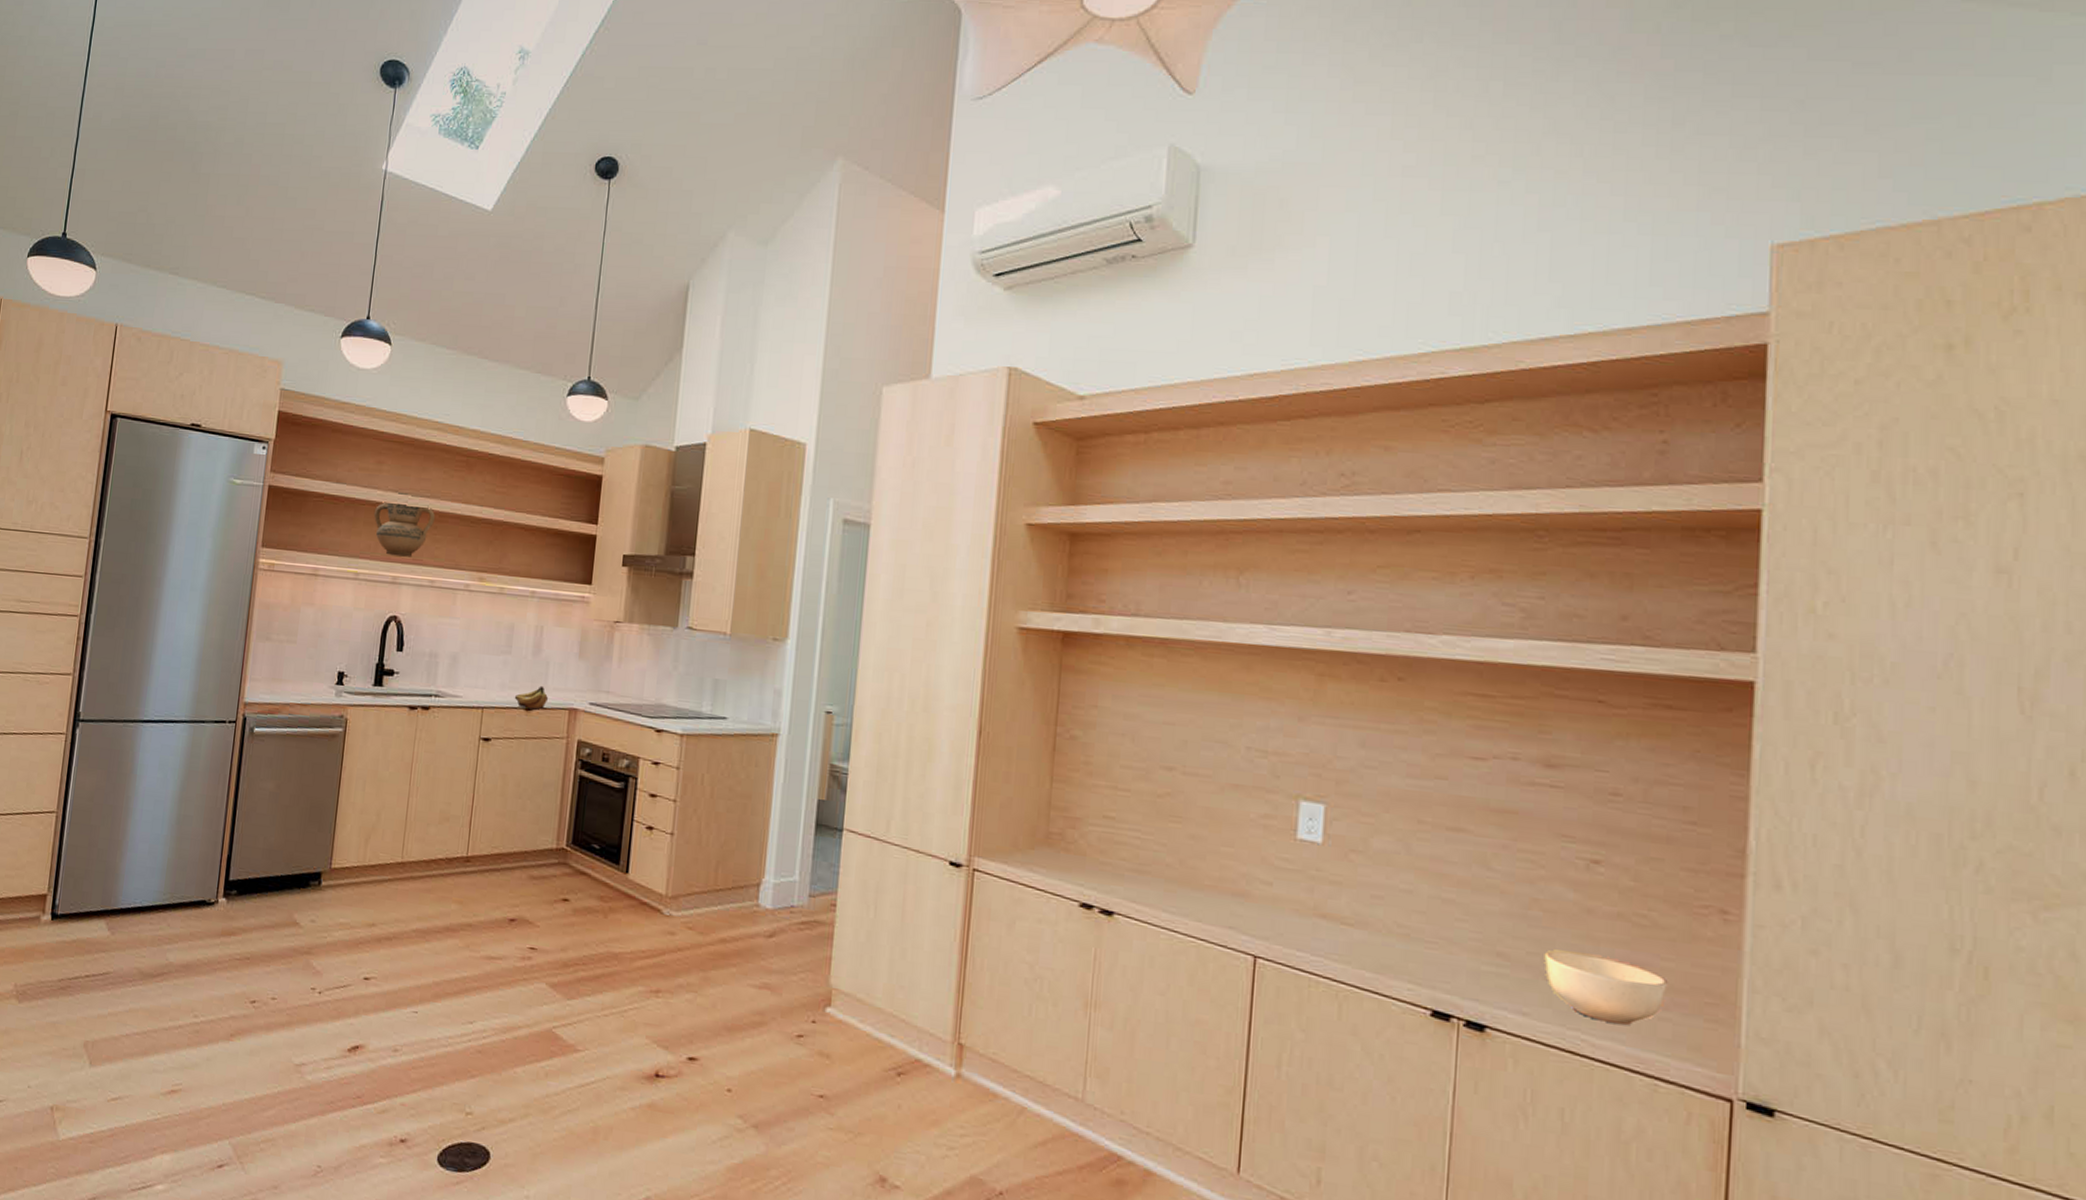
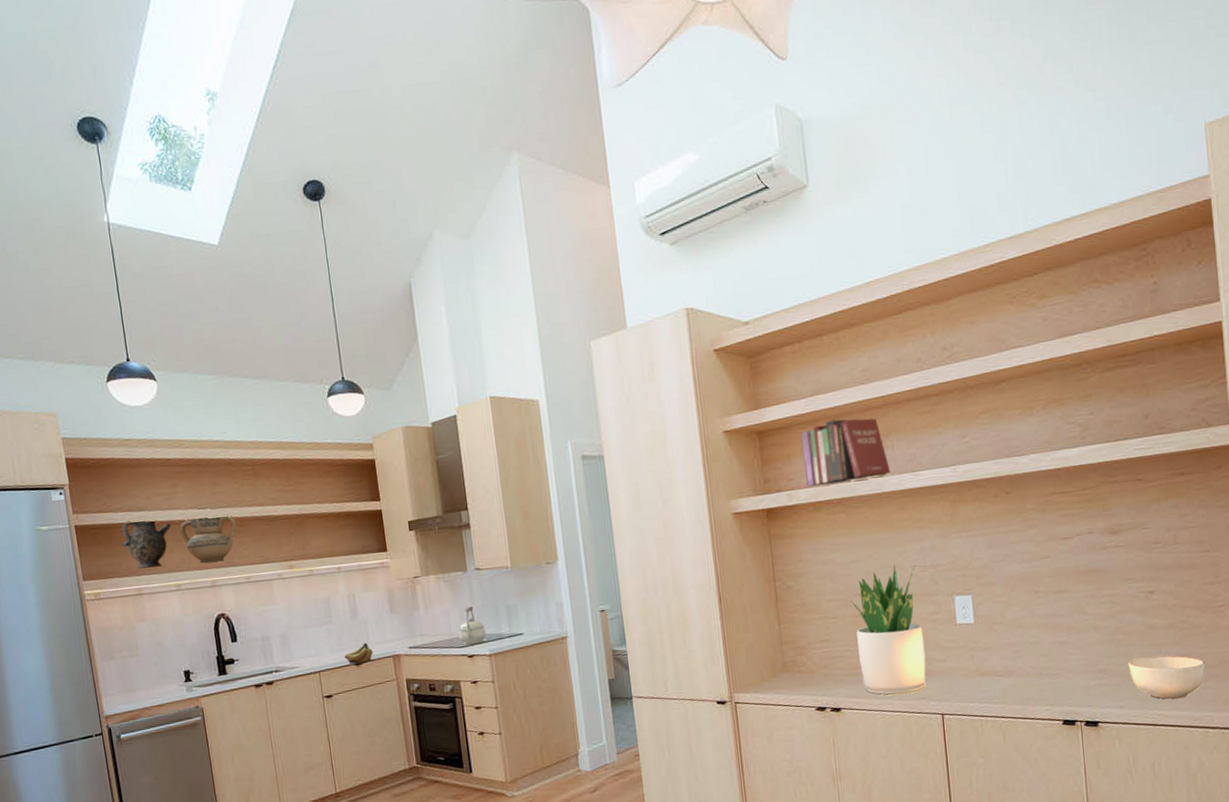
ewer: none [311,491,367,550] -> present [121,520,171,569]
kettle: none [650,670,684,719] -> present [458,605,487,646]
books: none [1123,536,1239,622] -> present [802,418,890,486]
planter: none [1150,739,1251,917] -> present [851,564,926,695]

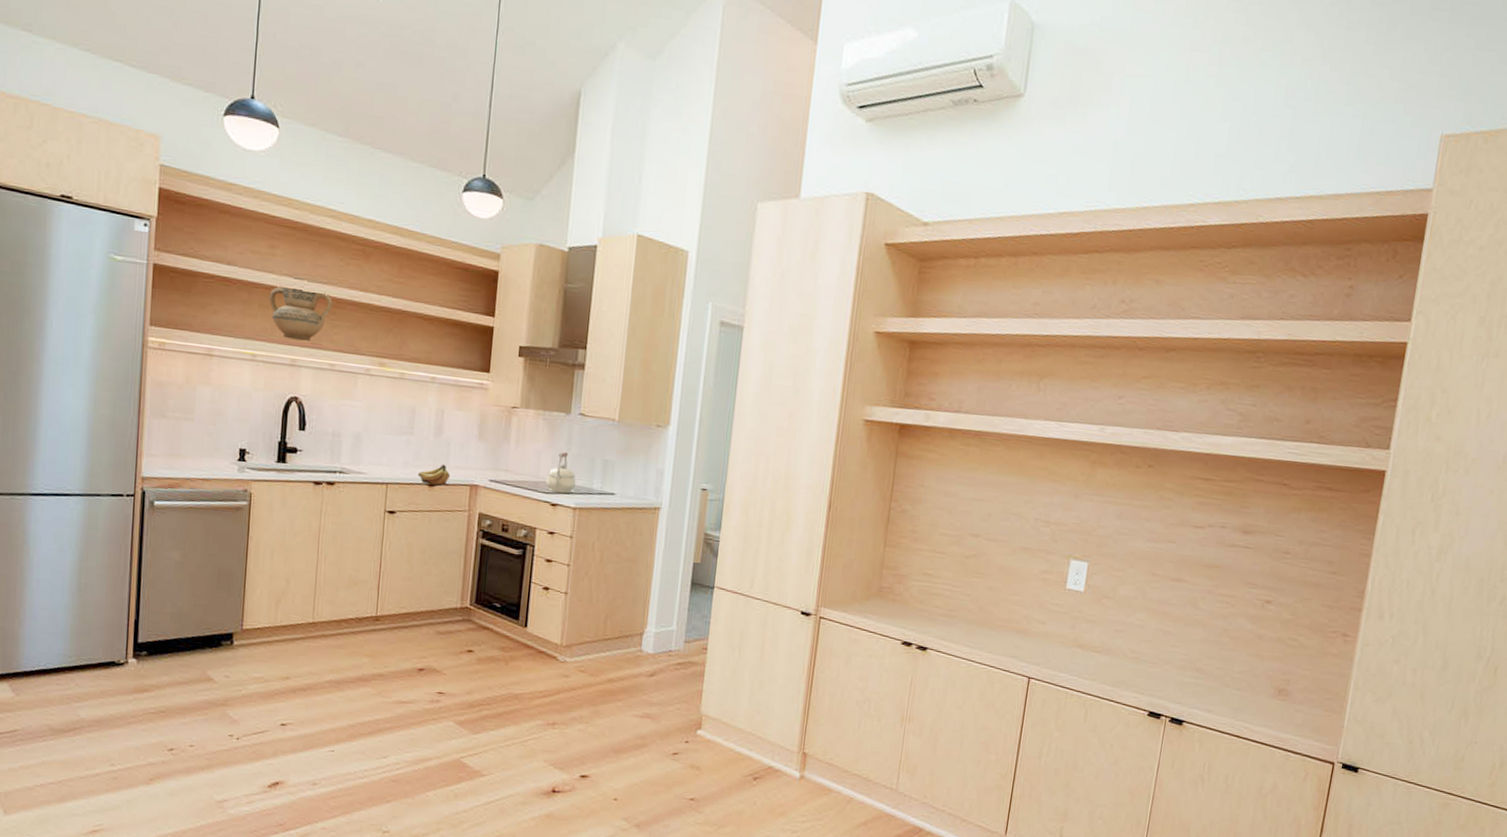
ewer: present [121,520,171,569] -> none [202,272,261,332]
books: present [802,418,890,486] -> none [948,347,1037,419]
planter: present [851,564,926,695] -> none [956,512,1039,649]
bowl: present [1129,655,1206,699] -> none [1227,665,1305,716]

